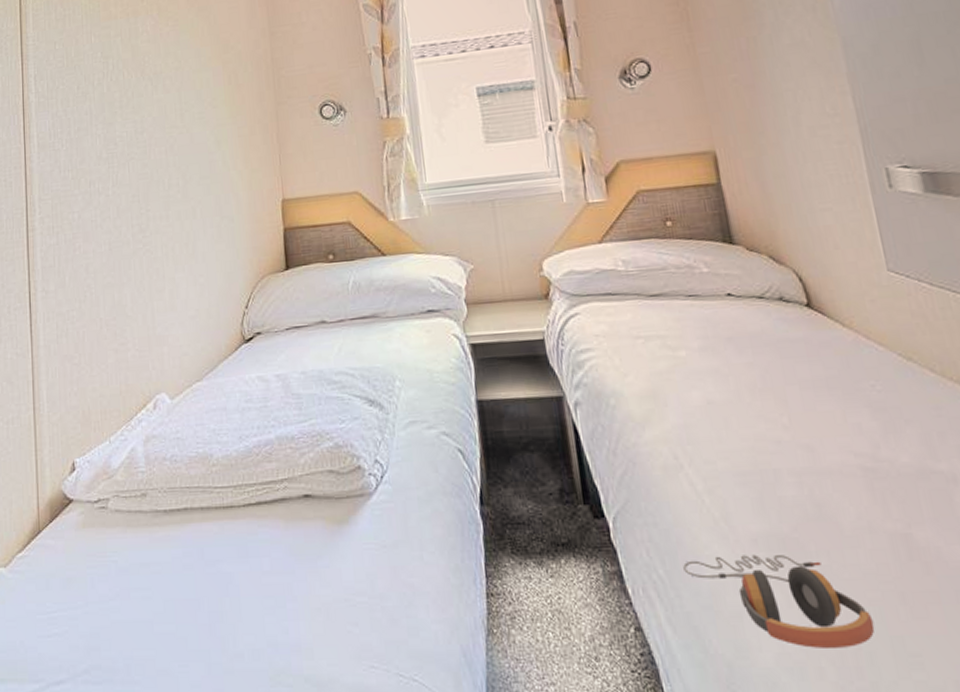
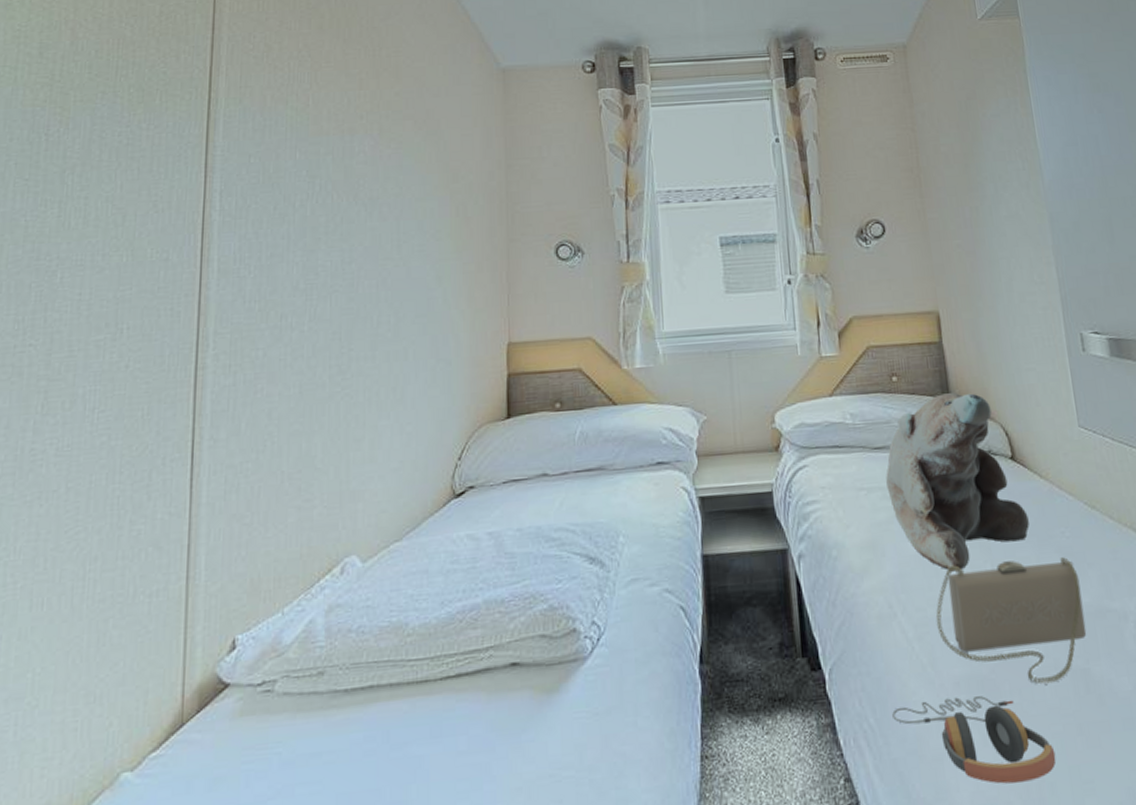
stuffed animal: none [664,236,832,422] -> present [886,393,1029,569]
handbag: none [727,412,907,547] -> present [936,557,1087,685]

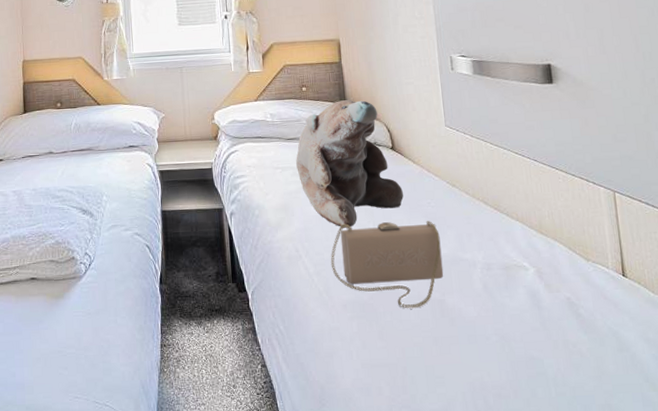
headphones: present [892,696,1057,784] -> none [297,315,417,375]

